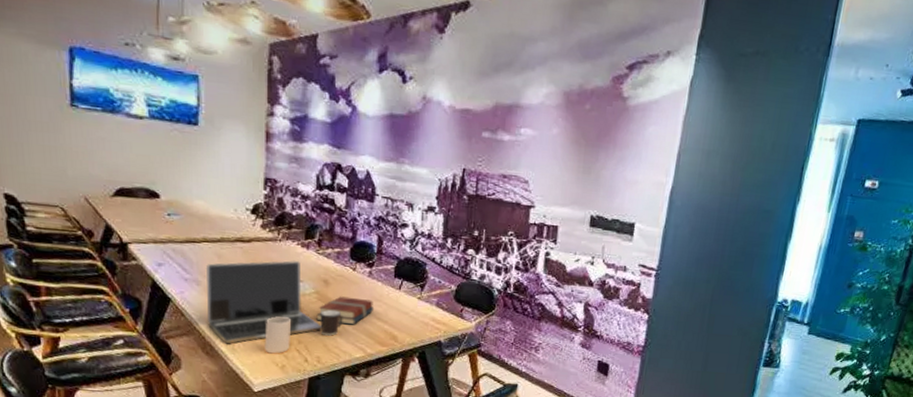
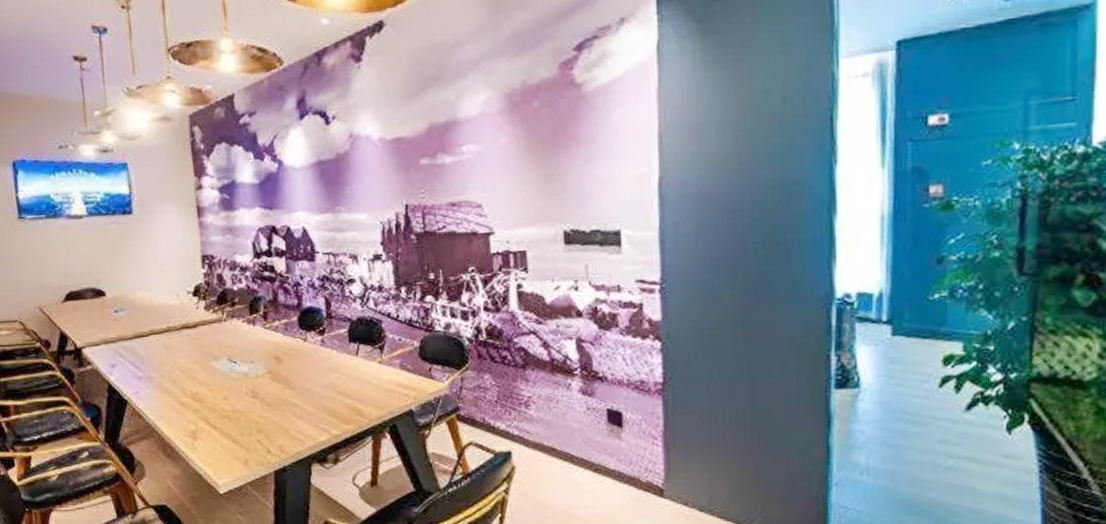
laptop: present [205,260,322,344] -> none [156,339,280,443]
cup: present [265,316,292,354] -> none [222,403,251,448]
books: present [316,296,374,325] -> none [272,372,333,405]
mug: present [320,309,343,336] -> none [276,389,302,420]

